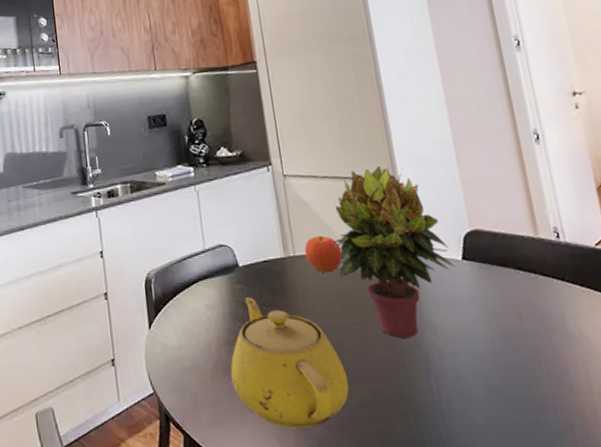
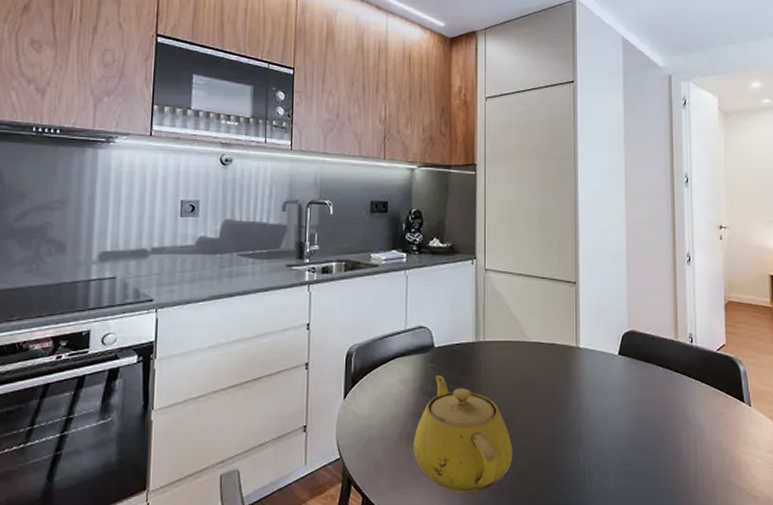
fruit: present [304,235,343,273] -> none [493,325,524,358]
potted plant: present [333,166,455,338] -> none [518,270,612,417]

